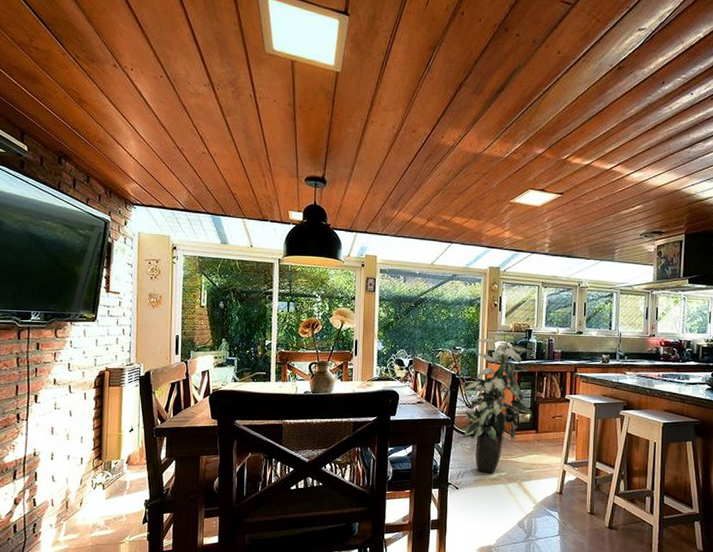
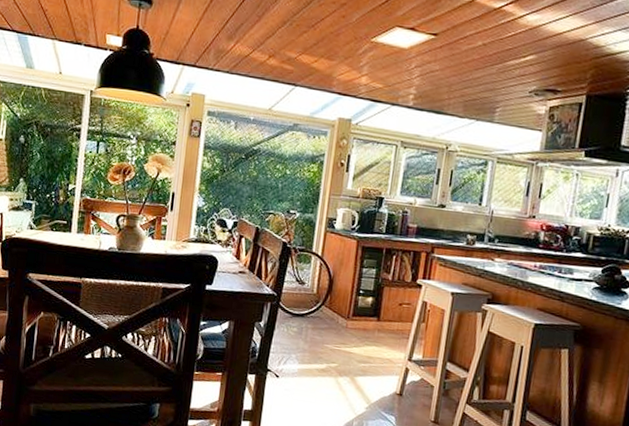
indoor plant: present [463,338,533,473] -> none [291,202,377,363]

